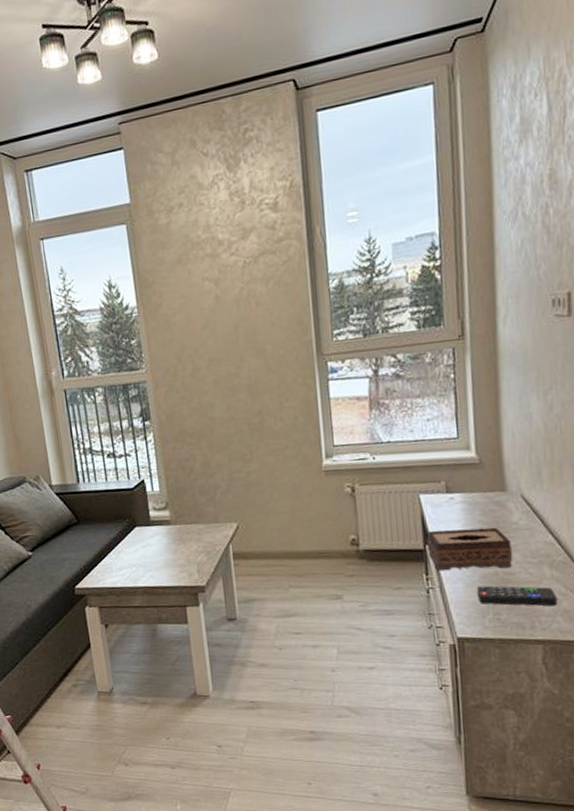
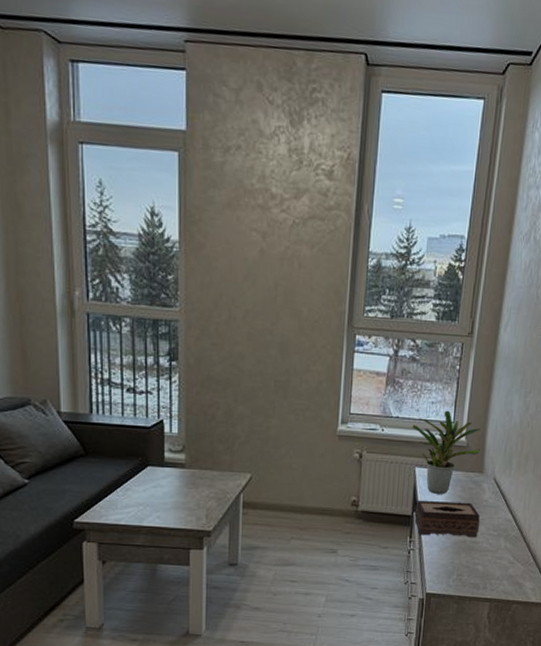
potted plant: none [408,425,498,522] -> present [412,410,481,494]
remote control: present [476,585,558,607] -> none [447,551,506,572]

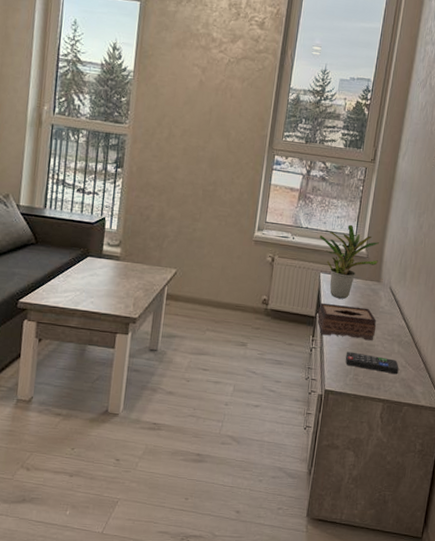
remote control: none [447,551,506,572] -> present [345,351,399,375]

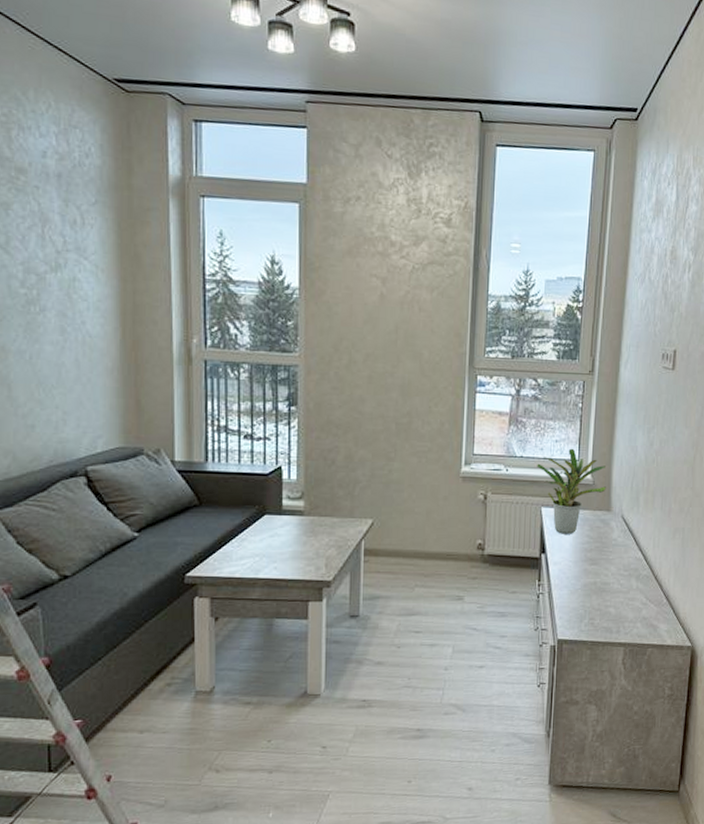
tissue box: present [317,302,377,341] -> none [542,541,610,579]
remote control: present [345,351,399,375] -> none [578,593,639,614]

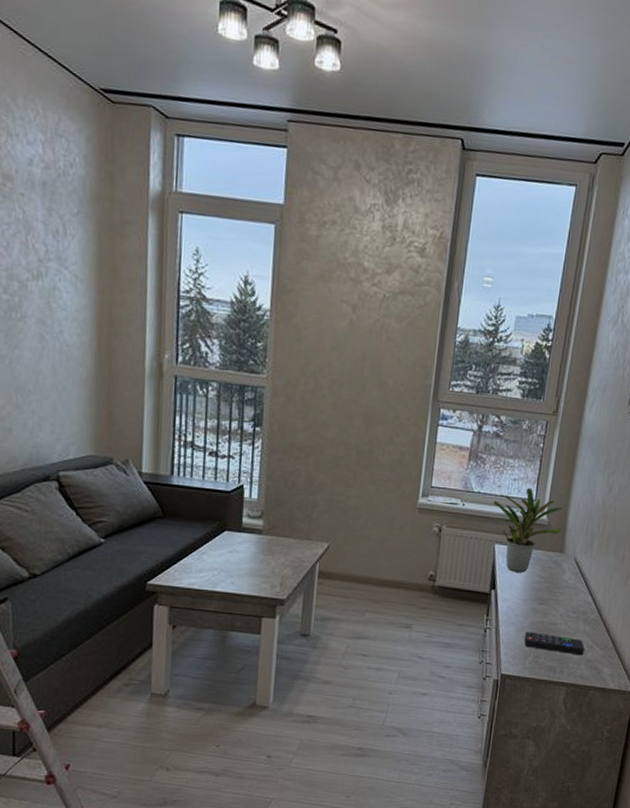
remote control: none [578,593,639,614] -> present [524,631,585,656]

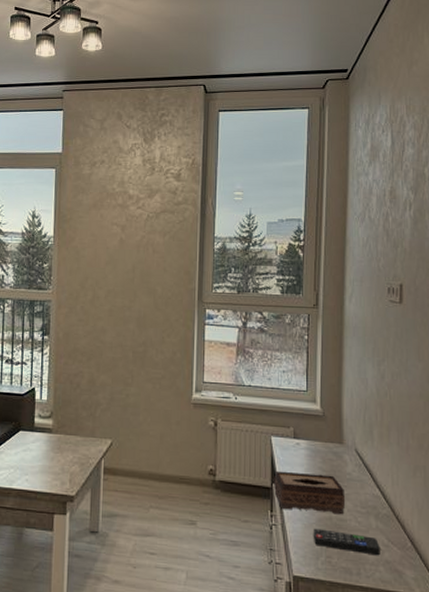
tissue box: none [492,577,559,619] -> present [274,470,346,515]
potted plant: present [493,487,563,573] -> none [265,379,338,465]

